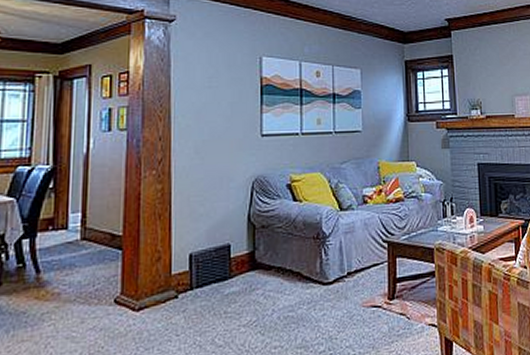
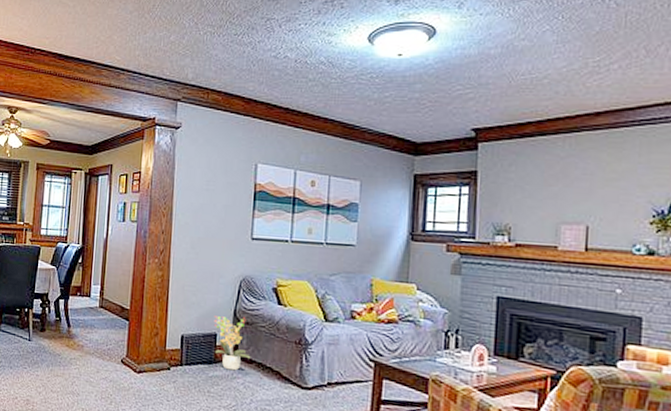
potted plant: none [226,221,269,283] -> present [213,316,251,371]

